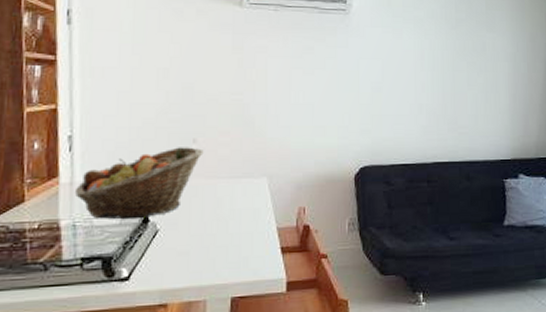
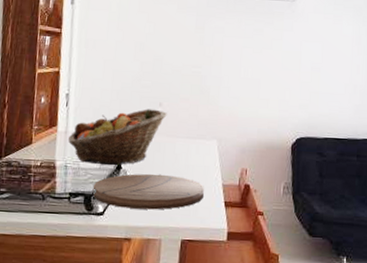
cutting board: none [112,223,255,269] -> present [92,173,204,210]

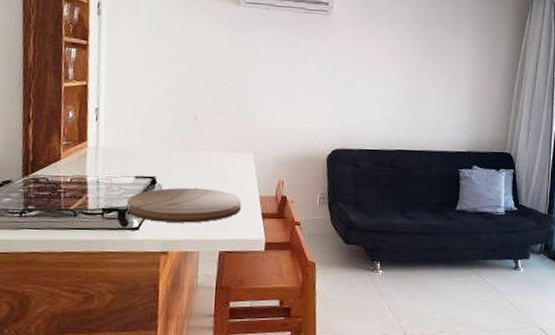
fruit basket: present [68,109,167,166] -> none [100,123,202,181]

